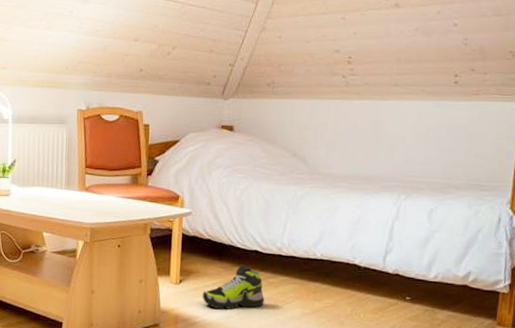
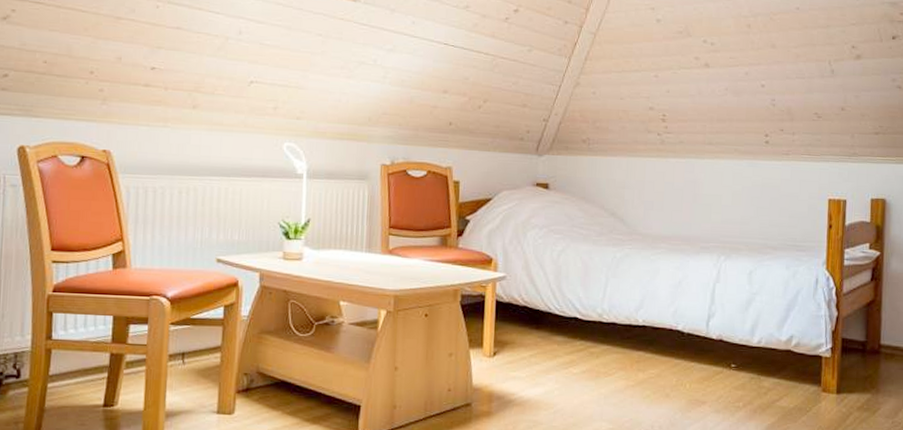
shoe: present [202,264,265,310] -> none [518,333,586,385]

